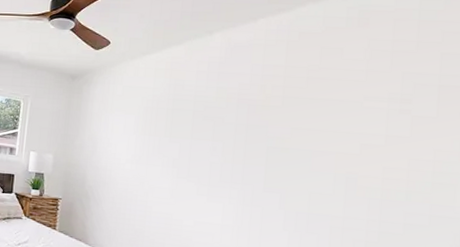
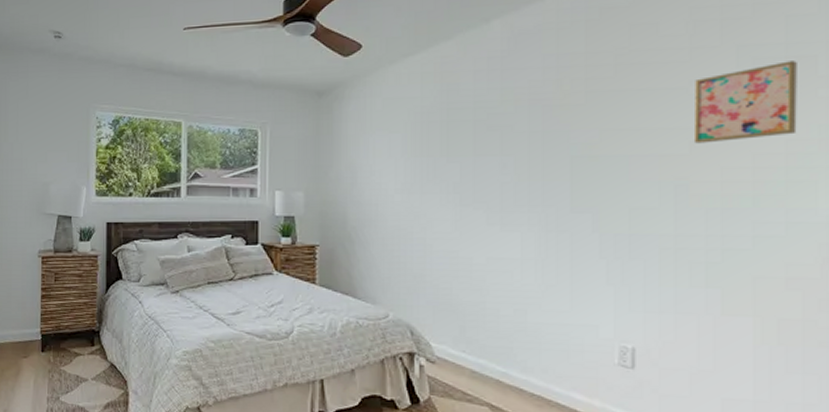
wall art: none [363,88,448,147] -> present [693,61,797,144]

